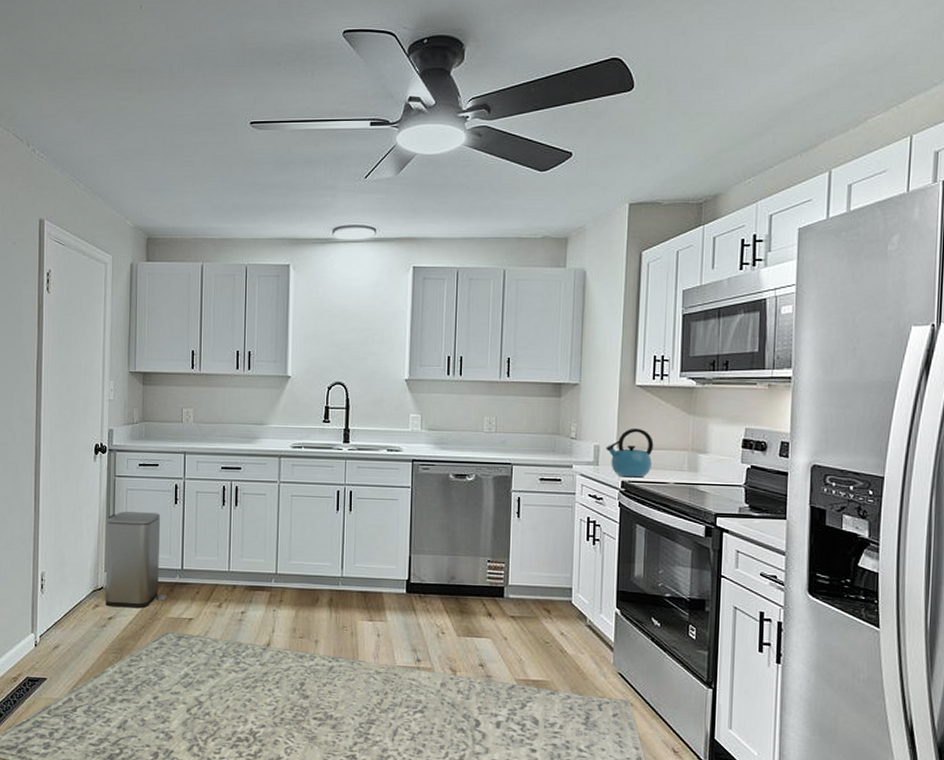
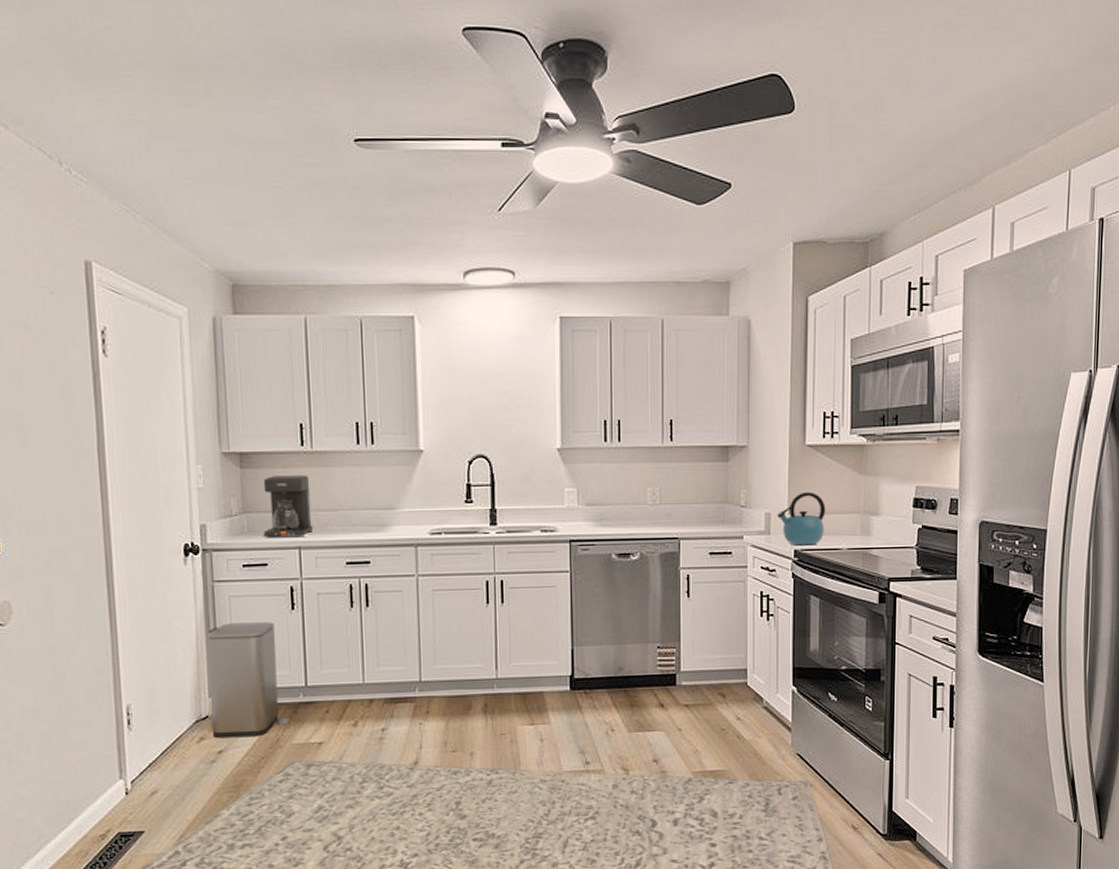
coffee maker: none [158,392,197,444] -> present [263,475,314,538]

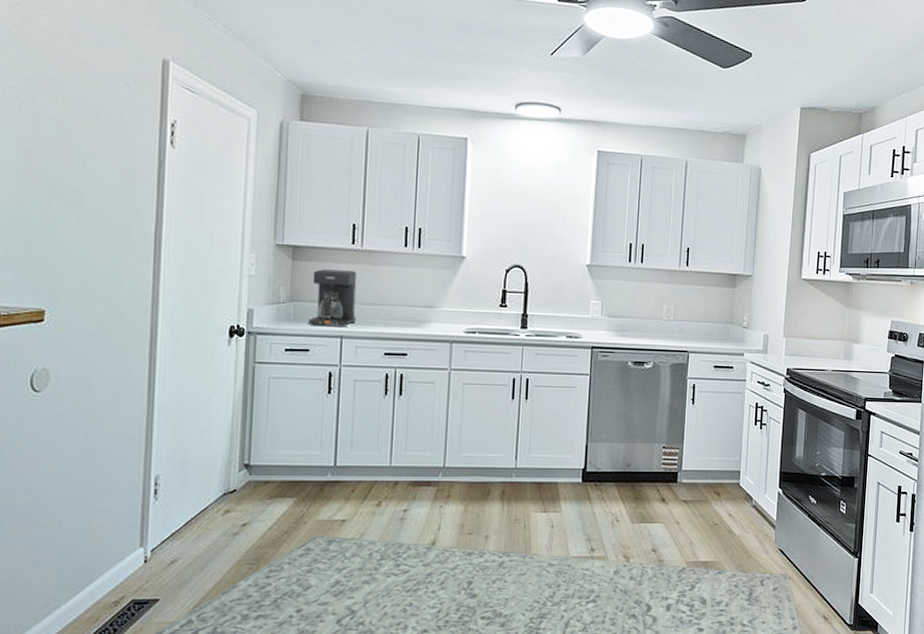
pedal bin: present [206,622,290,739] -> none [238,403,316,512]
kettle: present [777,491,826,546] -> none [774,318,816,365]

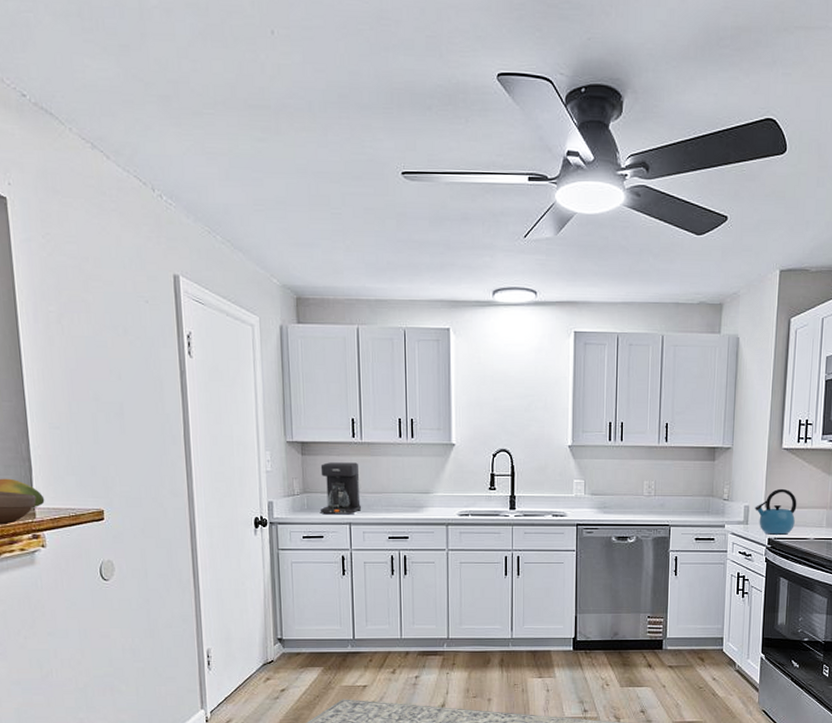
kettle: none [774,318,816,365] -> present [755,488,797,535]

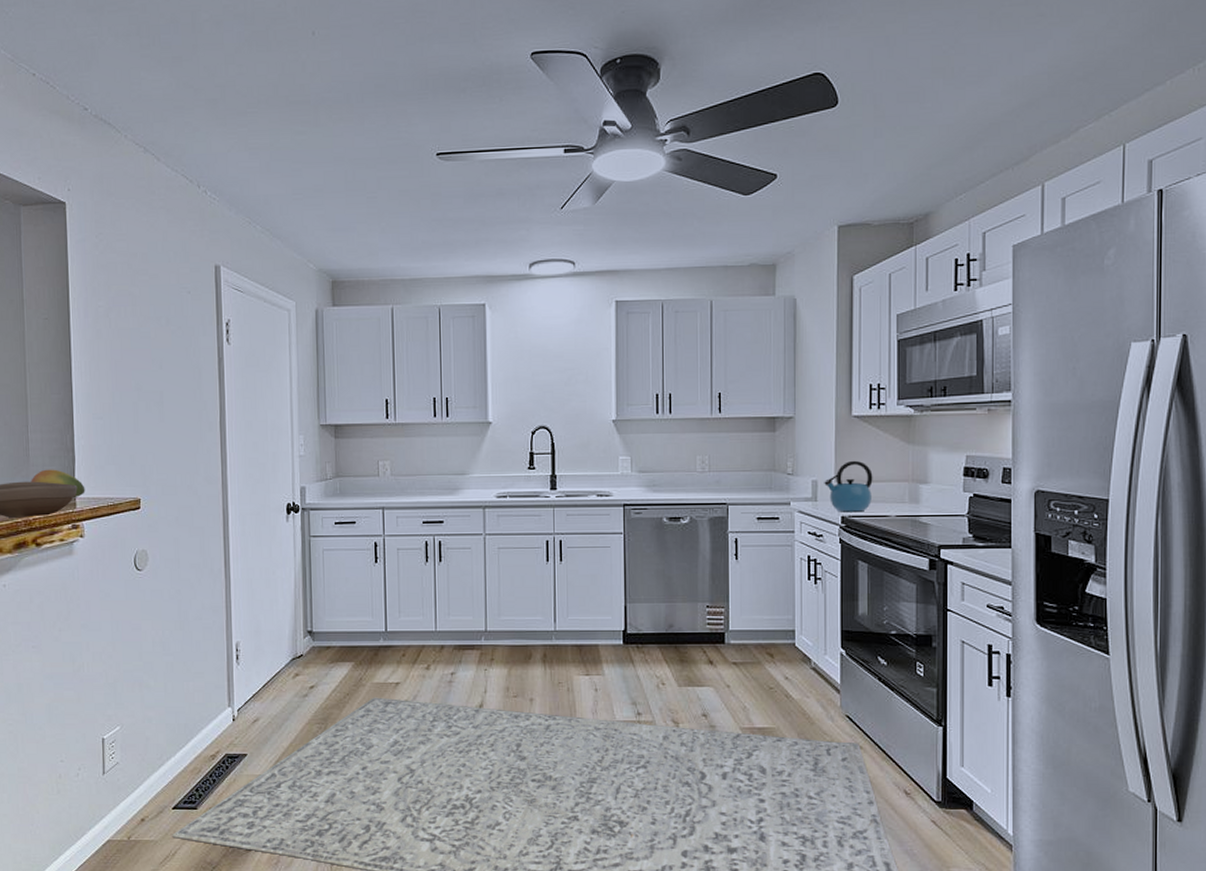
coffee maker: present [320,462,362,515] -> none [353,444,396,499]

